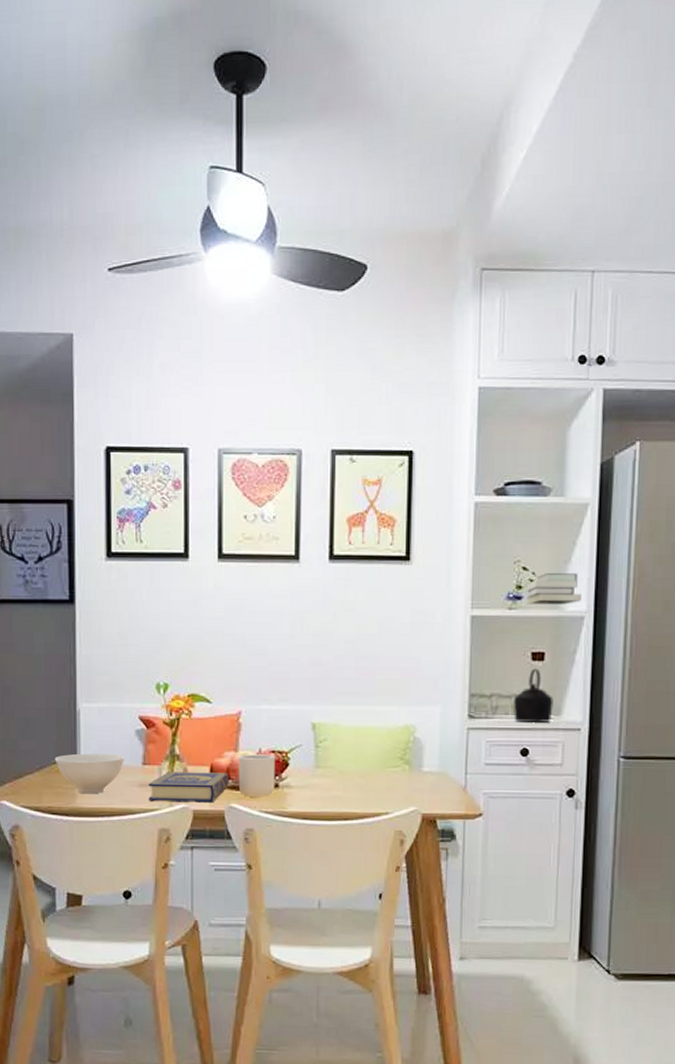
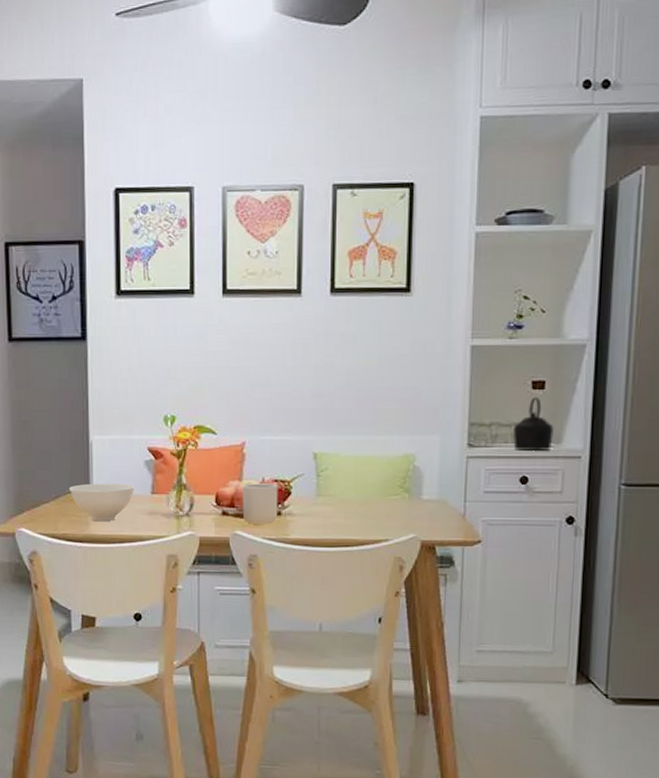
book: present [148,772,229,802] -> none [157,500,233,529]
books: present [526,573,581,605] -> none [527,301,583,334]

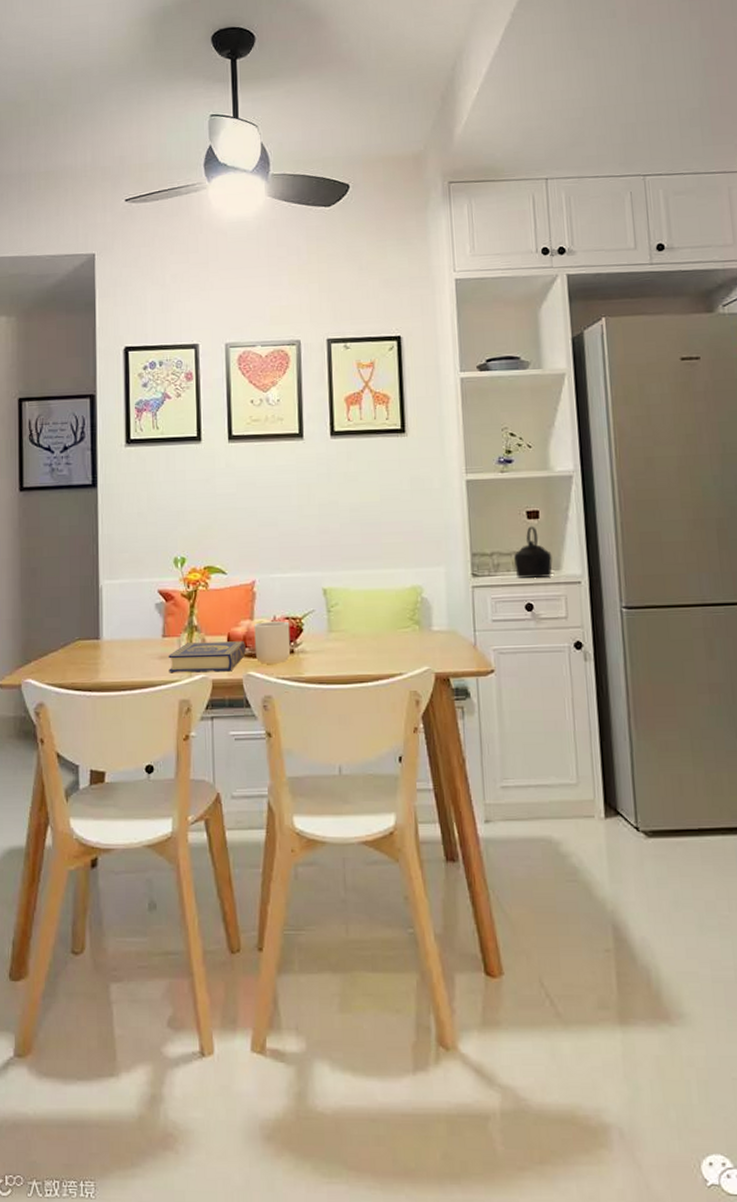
bowl: present [69,483,134,522] -> none [78,627,145,669]
book: none [157,500,233,529] -> present [168,641,246,672]

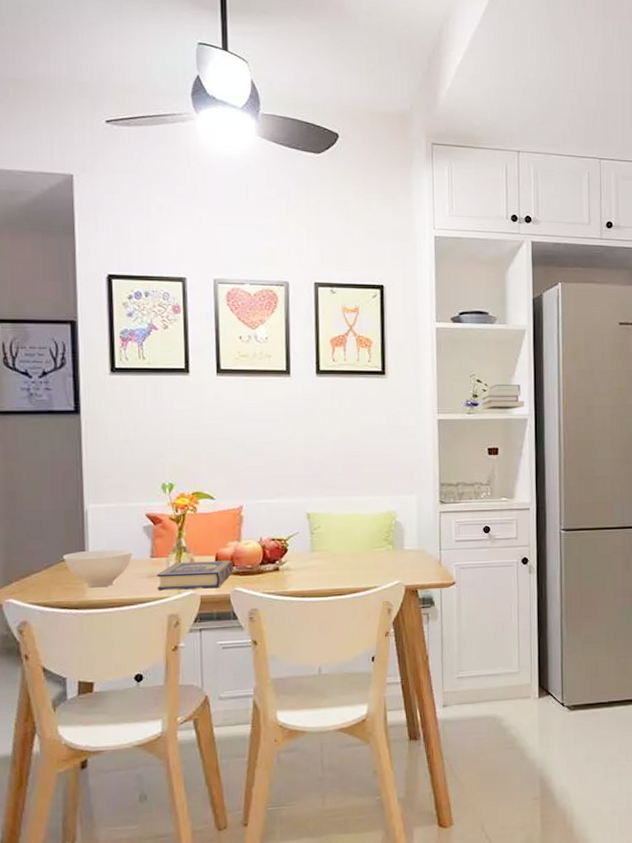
bowl: none [78,627,145,669] -> present [62,549,133,588]
mug: present [254,621,291,664] -> none [241,542,276,581]
kettle: present [514,526,553,578] -> none [476,461,507,505]
books: none [515,436,568,467] -> present [480,385,524,410]

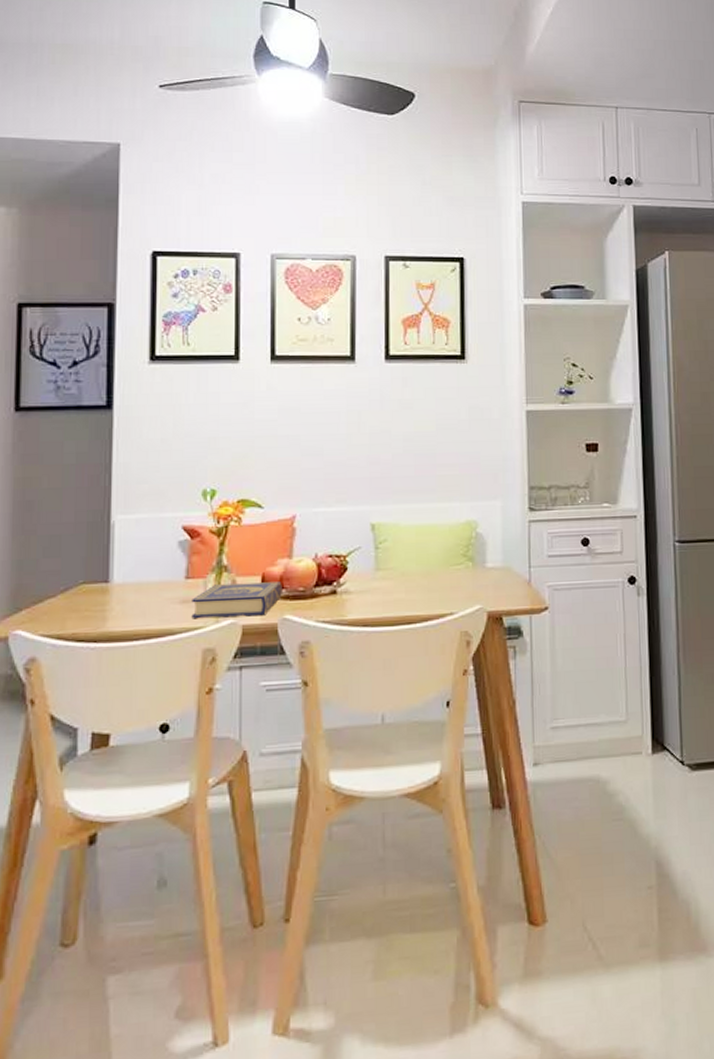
bowl: present [62,549,133,588] -> none [82,568,165,616]
books: present [480,385,524,410] -> none [576,369,628,399]

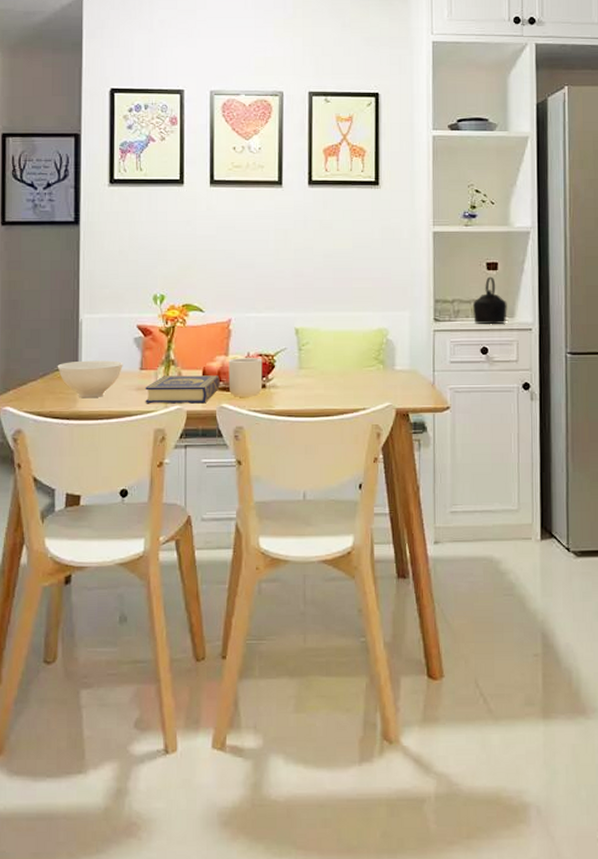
bowl: none [82,568,165,616] -> present [57,360,123,399]
mug: none [292,559,333,607] -> present [228,358,263,397]
kettle: none [572,459,610,512] -> present [473,276,507,324]

